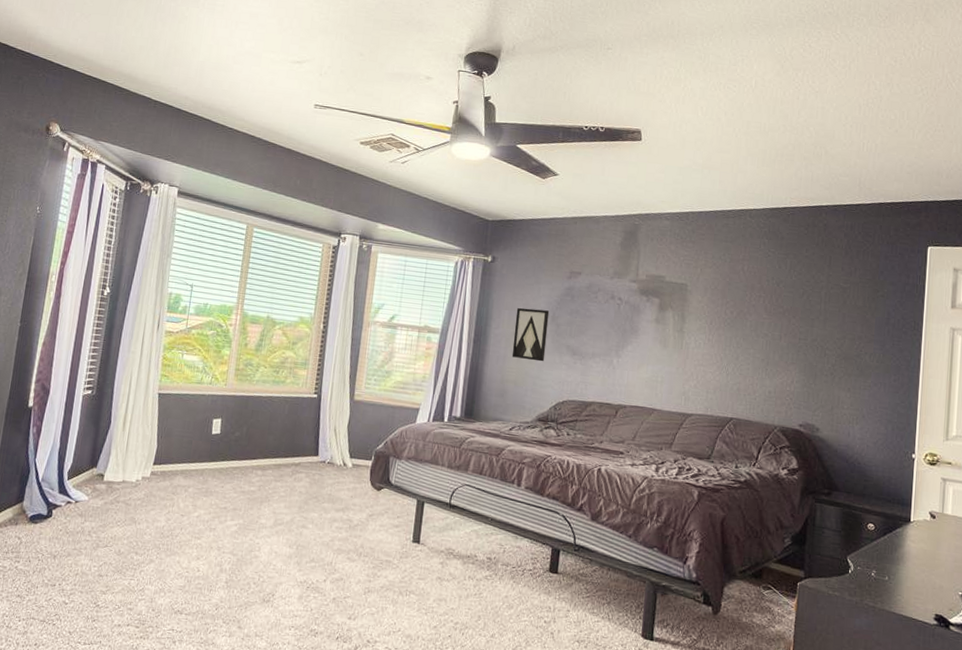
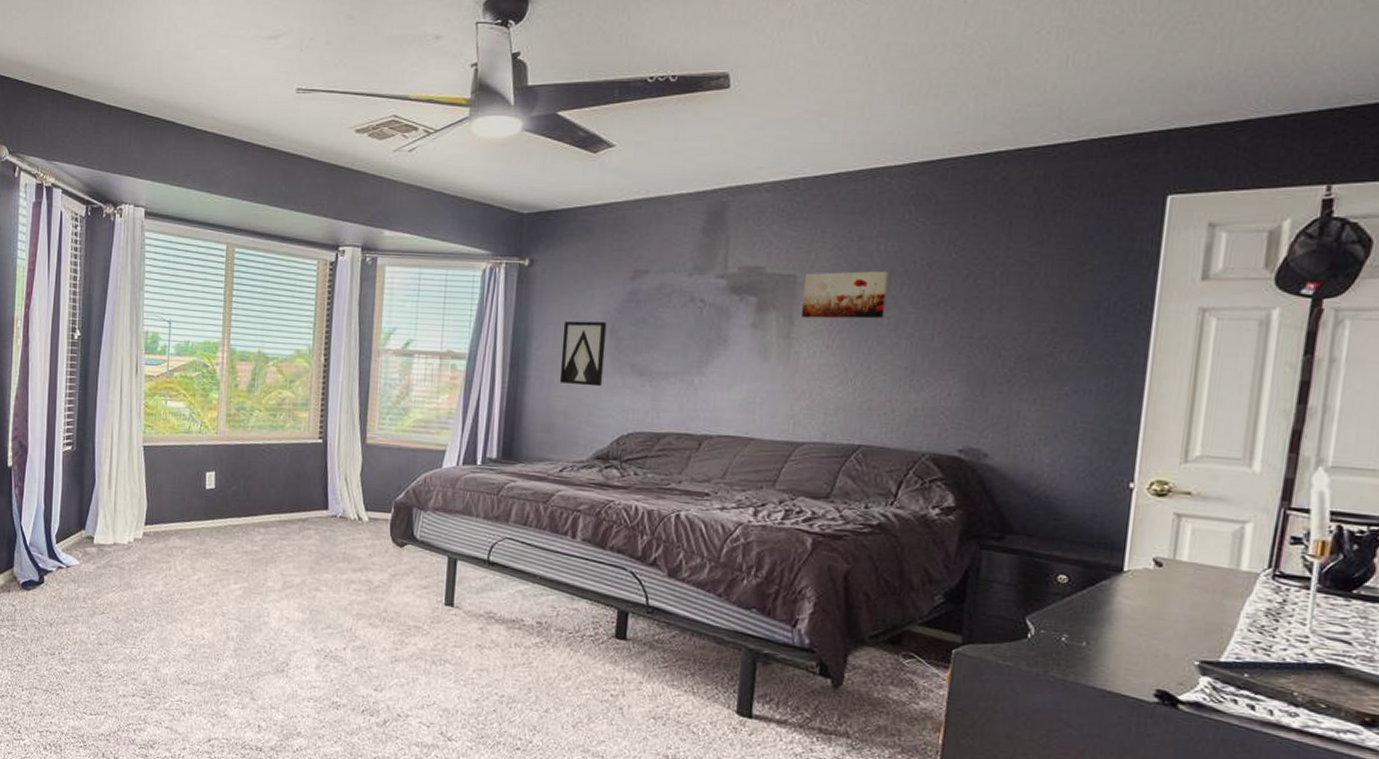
wall art: none [691,283,750,321] -> present [802,270,889,319]

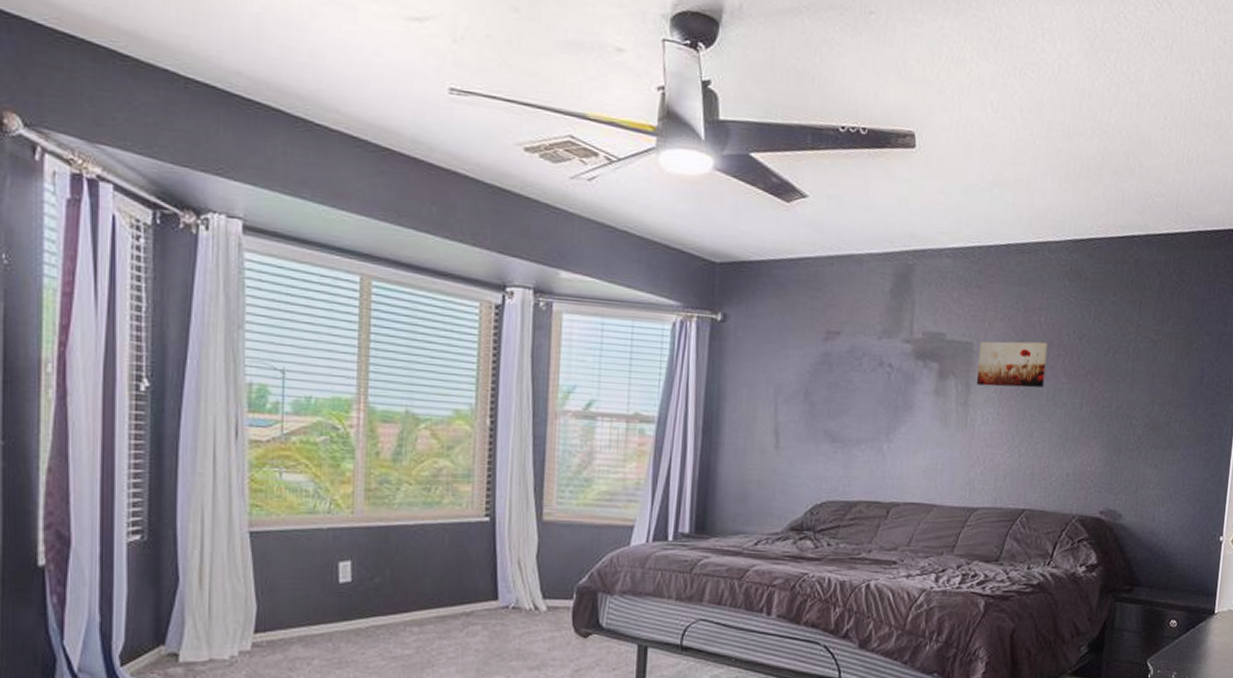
wall art: present [559,320,607,387] -> none [753,382,801,454]

